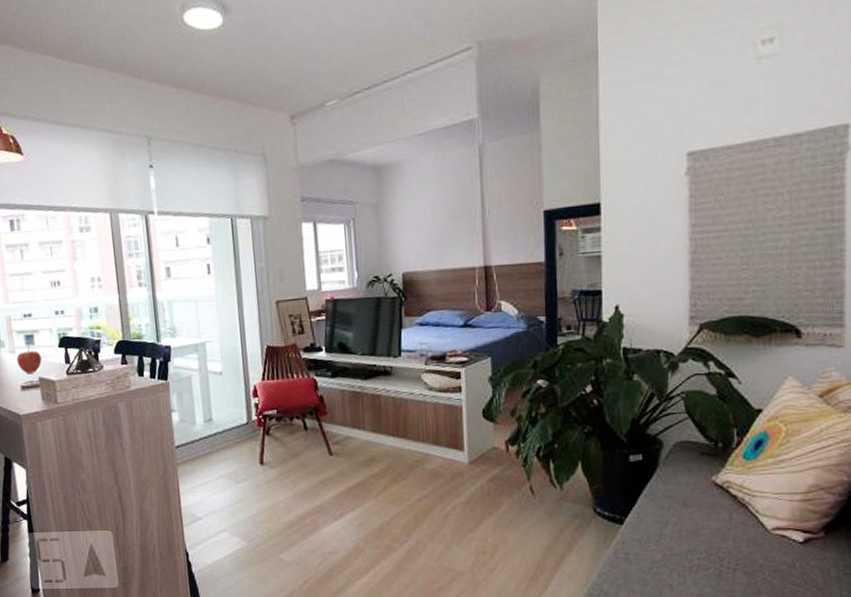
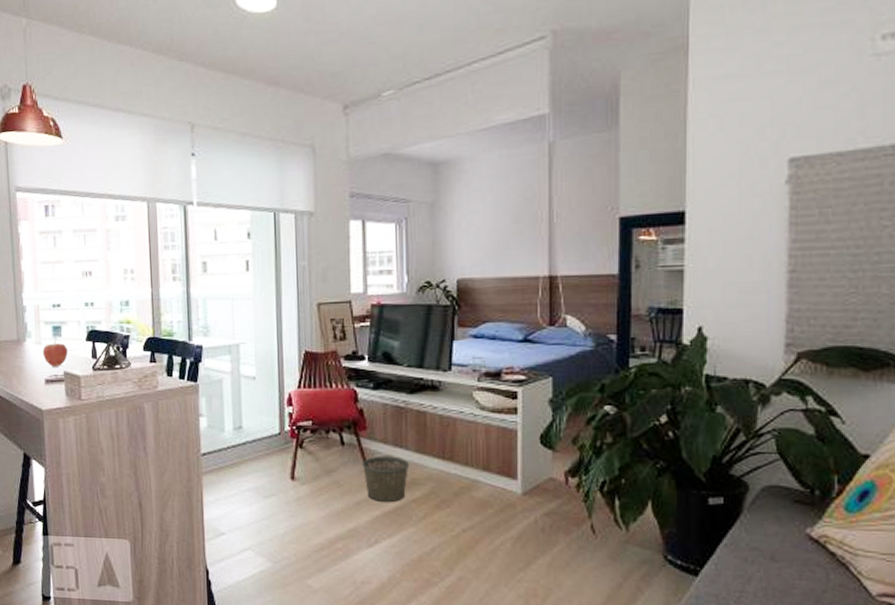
basket: none [324,437,368,480] -> present [361,456,410,503]

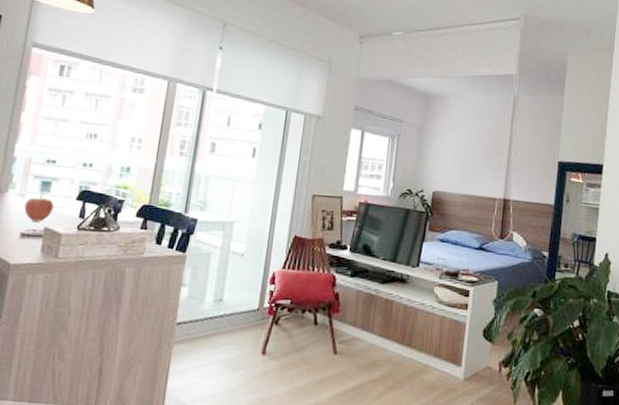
basket: present [361,456,410,503] -> none [330,337,373,382]

